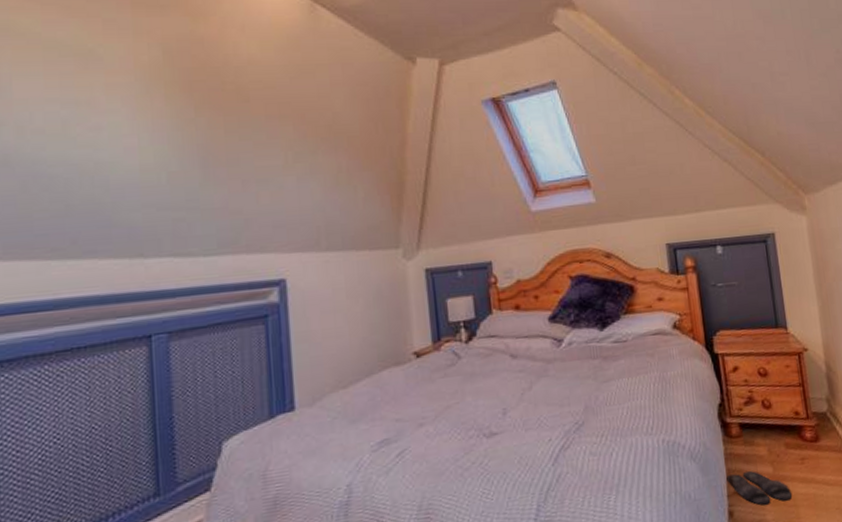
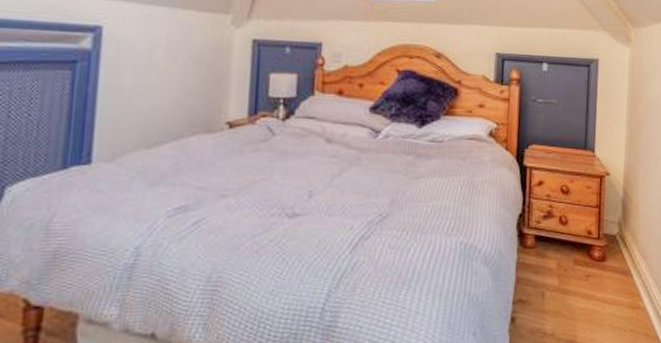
slippers: present [726,471,792,506] -> none [514,282,572,315]

